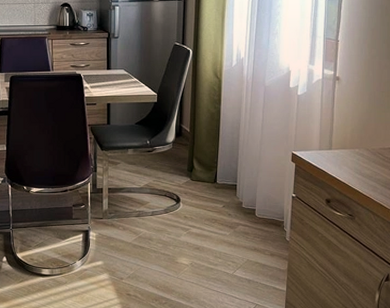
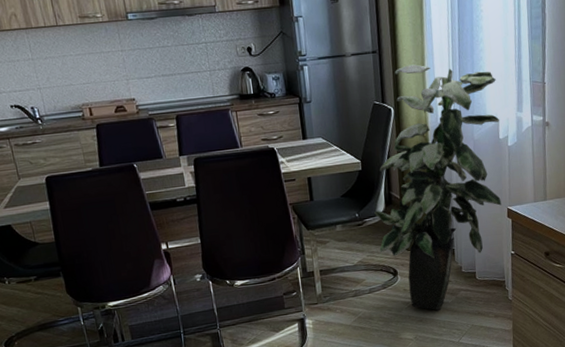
indoor plant: none [164,13,291,241] -> present [374,64,501,311]

